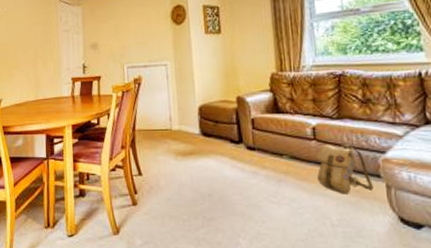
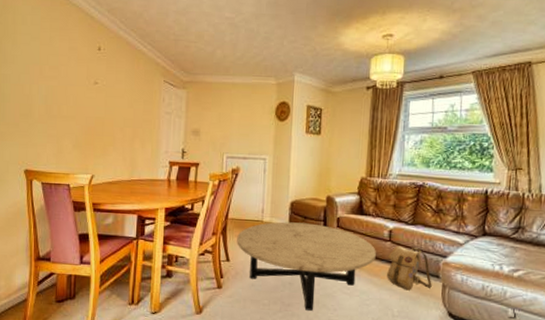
coffee table: none [147,127,302,224] -> present [237,221,376,311]

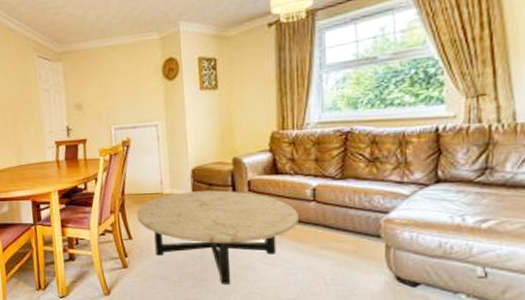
backpack: present [387,246,432,291] -> none [314,204,372,255]

